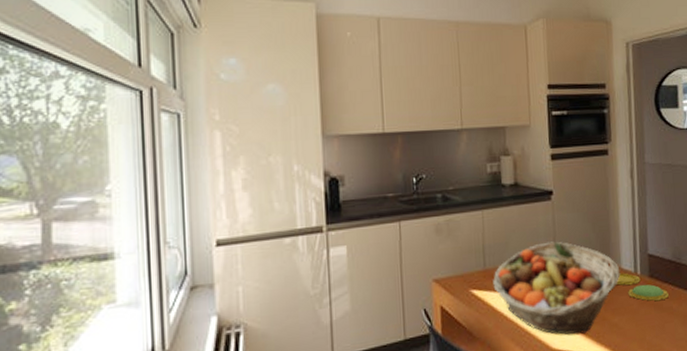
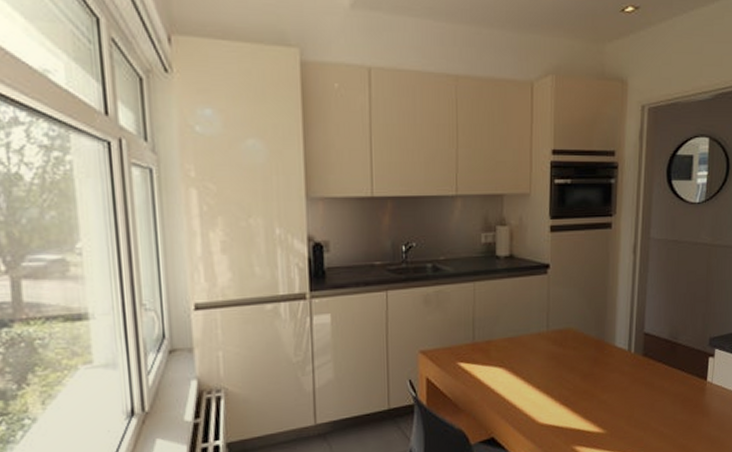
fruit basket: present [493,241,620,335] -> none [481,316,614,410]
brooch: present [616,273,669,301] -> none [608,350,661,380]

